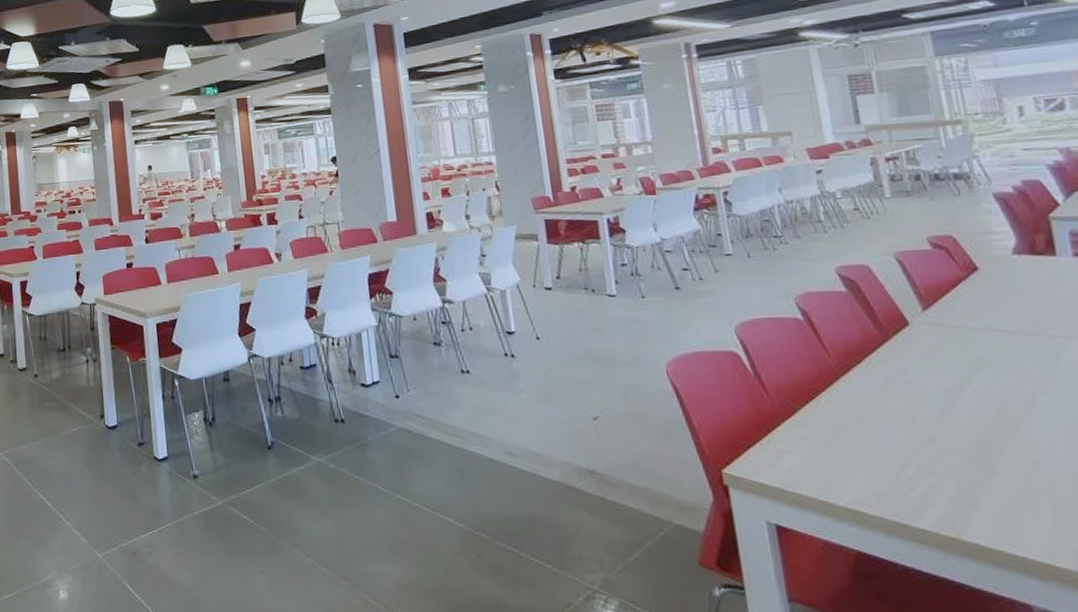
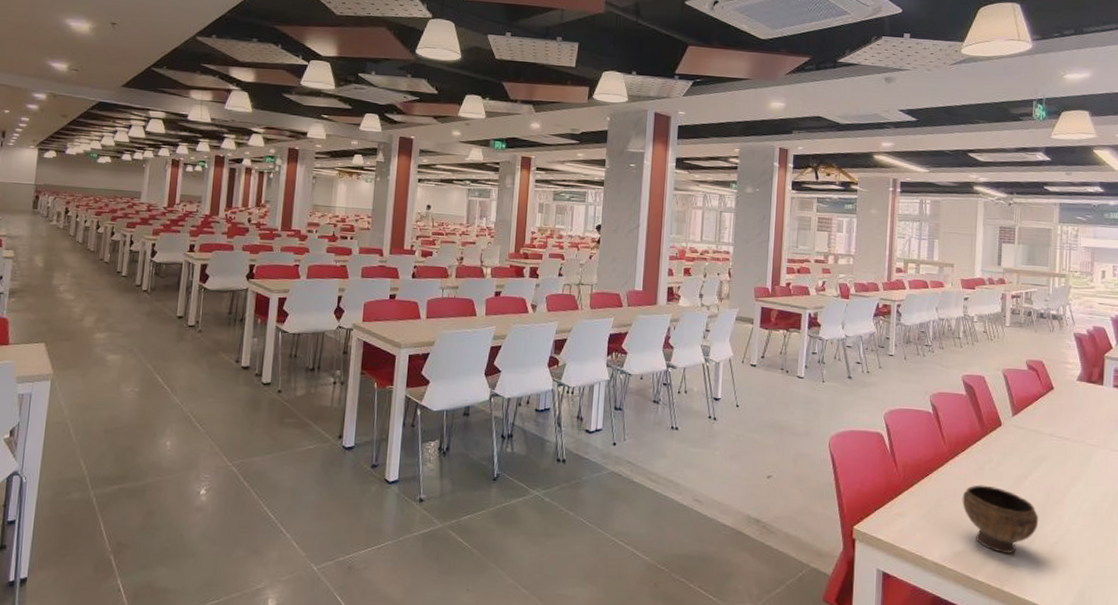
bowl: none [870,404,997,491] -> present [962,485,1039,554]

